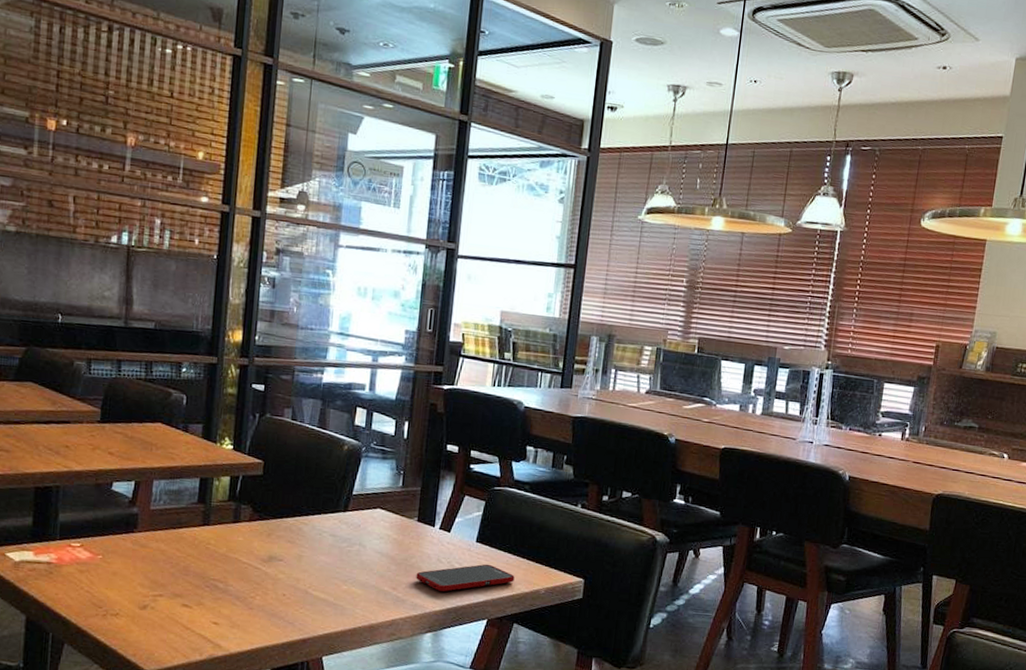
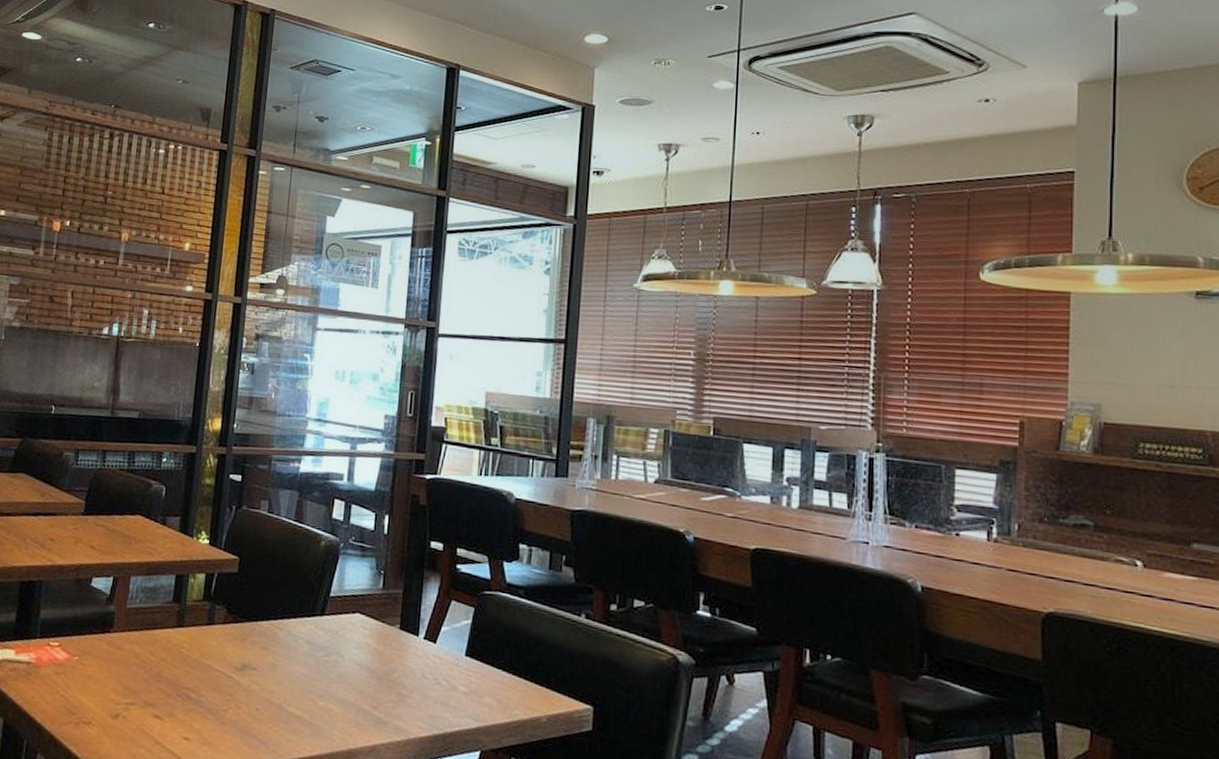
cell phone: present [416,564,515,592] -> none [398,682,511,714]

